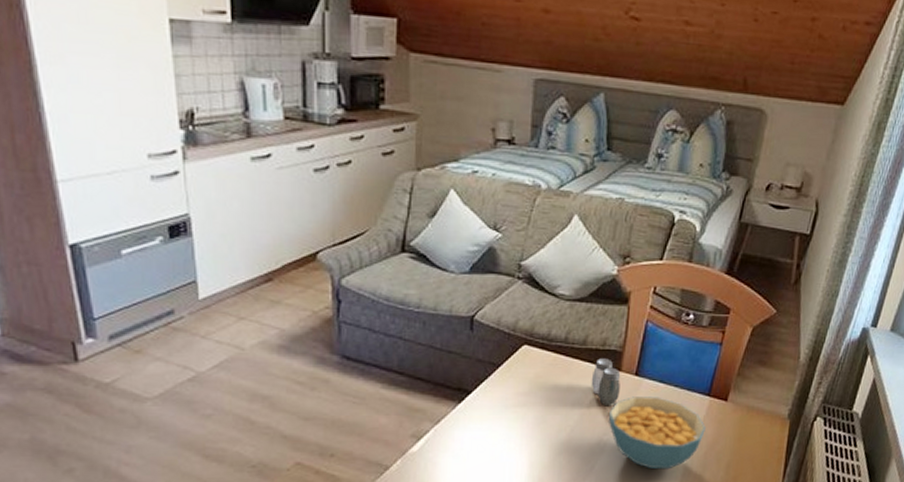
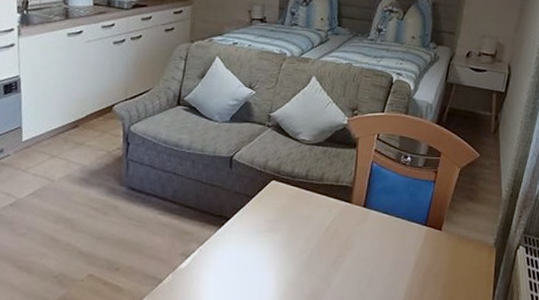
salt and pepper shaker: present [591,358,621,407] -> none [327,192,352,233]
cereal bowl: present [607,396,706,470] -> none [341,225,424,289]

